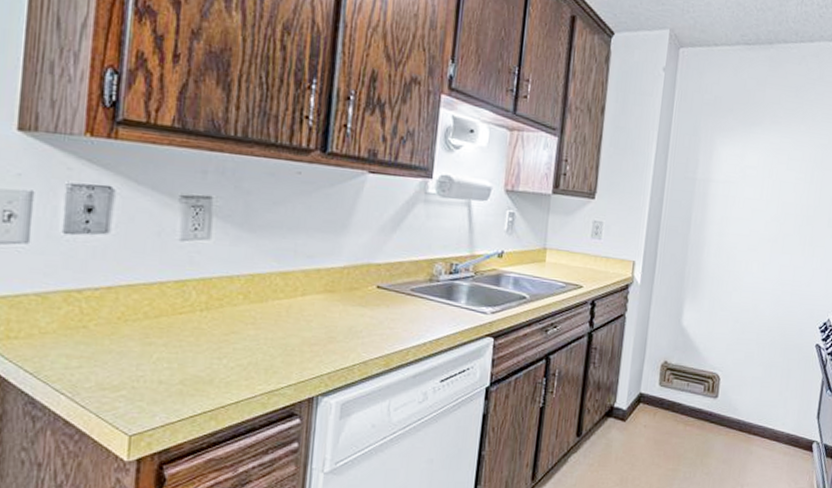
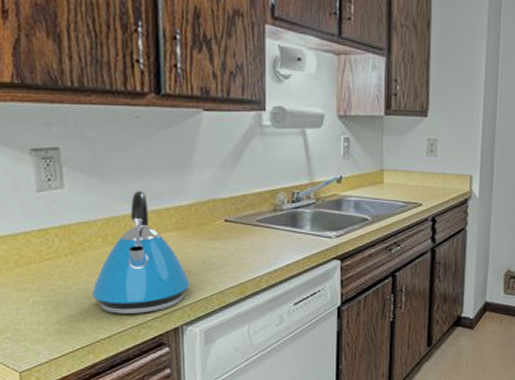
kettle: none [224,248,333,380] -> present [92,191,190,314]

